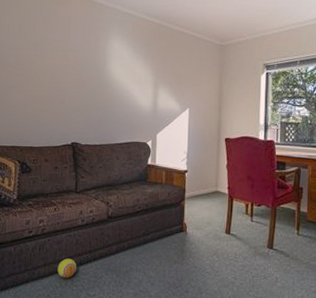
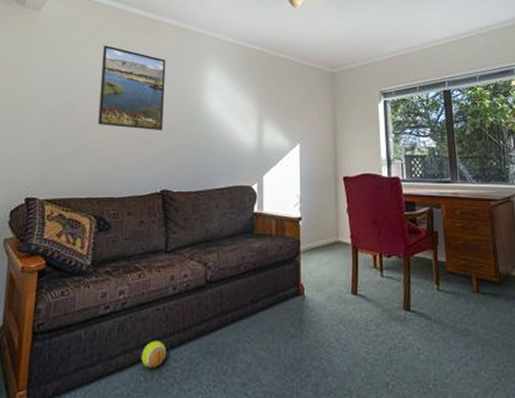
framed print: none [18,14,75,93] -> present [97,45,166,131]

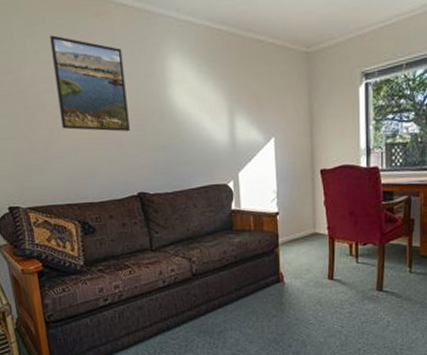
ball: present [141,340,167,368] -> none [142,324,165,346]

